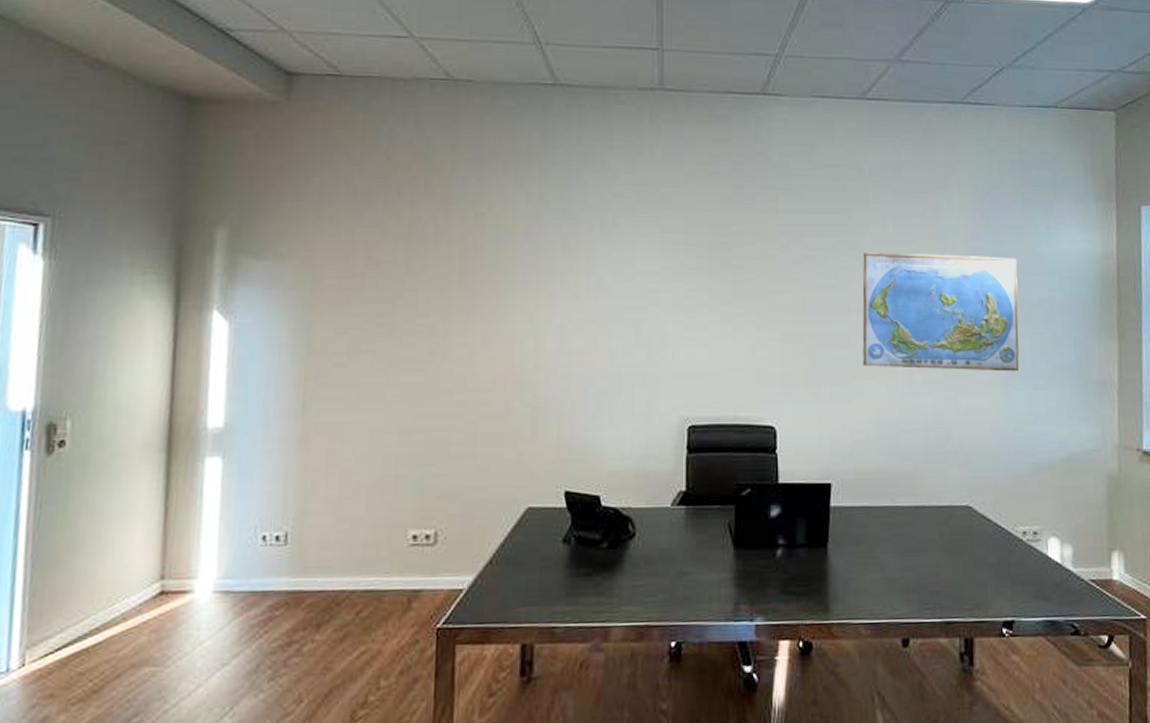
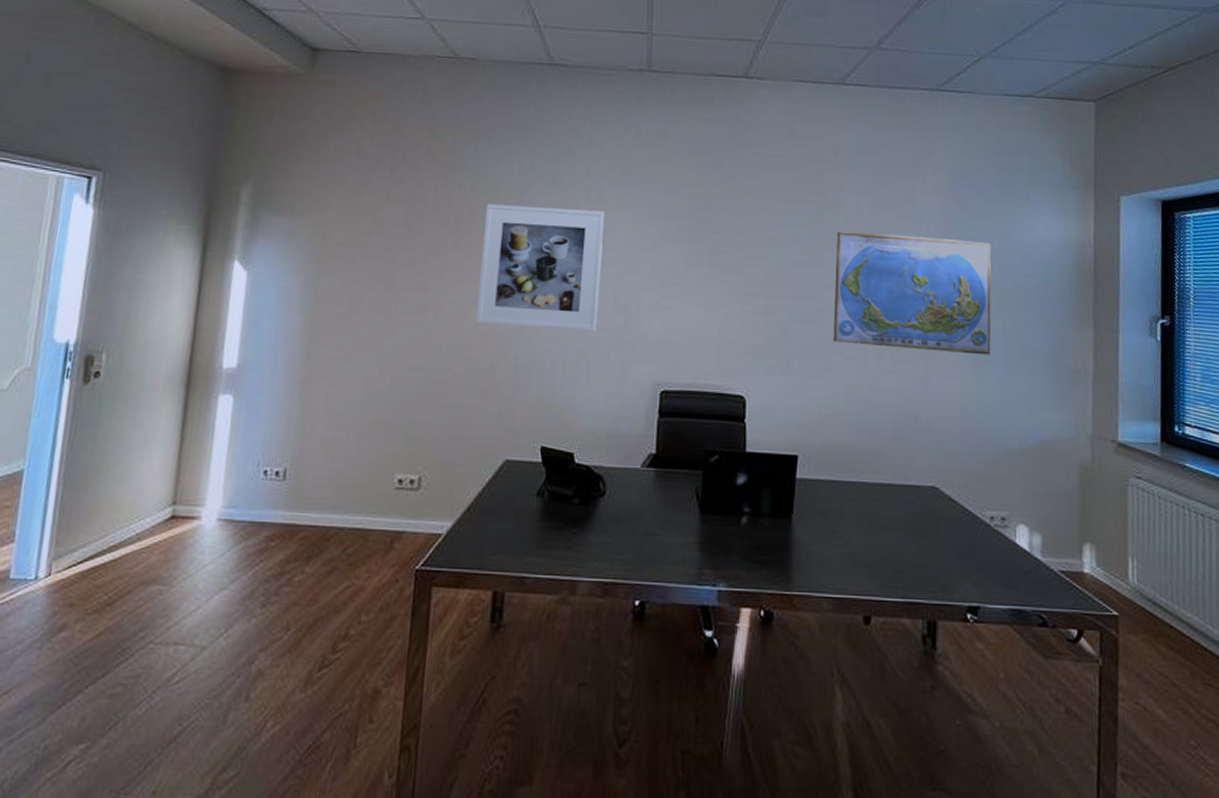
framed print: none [487,237,621,368] -> present [475,203,604,332]

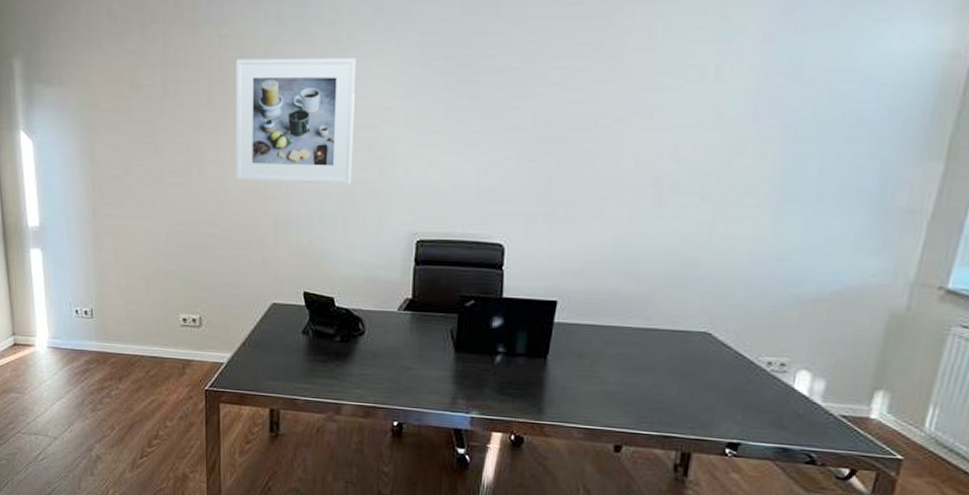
world map: present [833,232,992,355] -> none [606,60,823,196]

